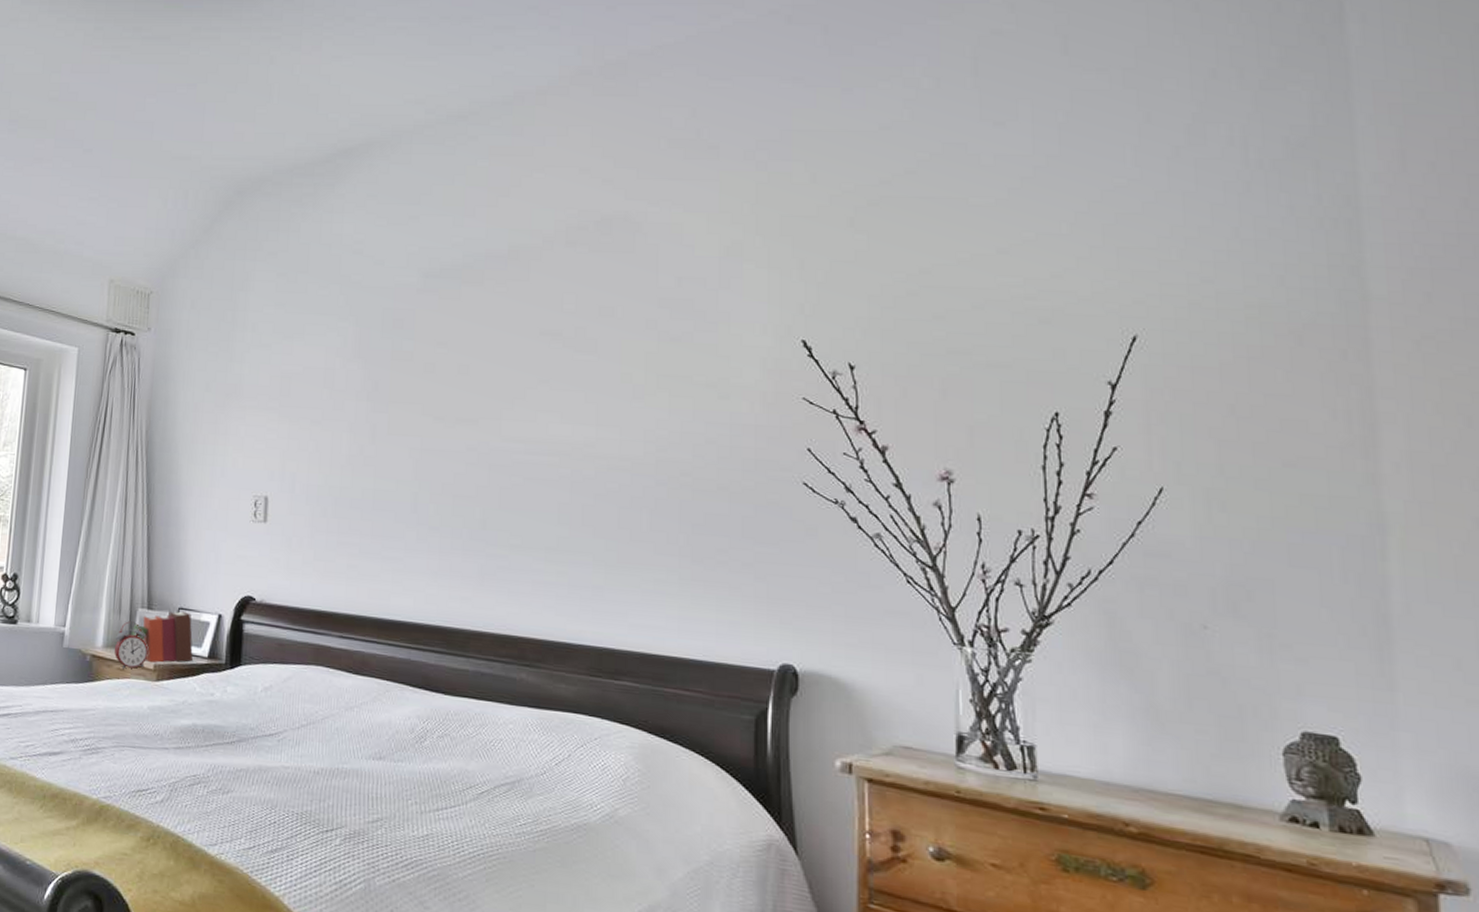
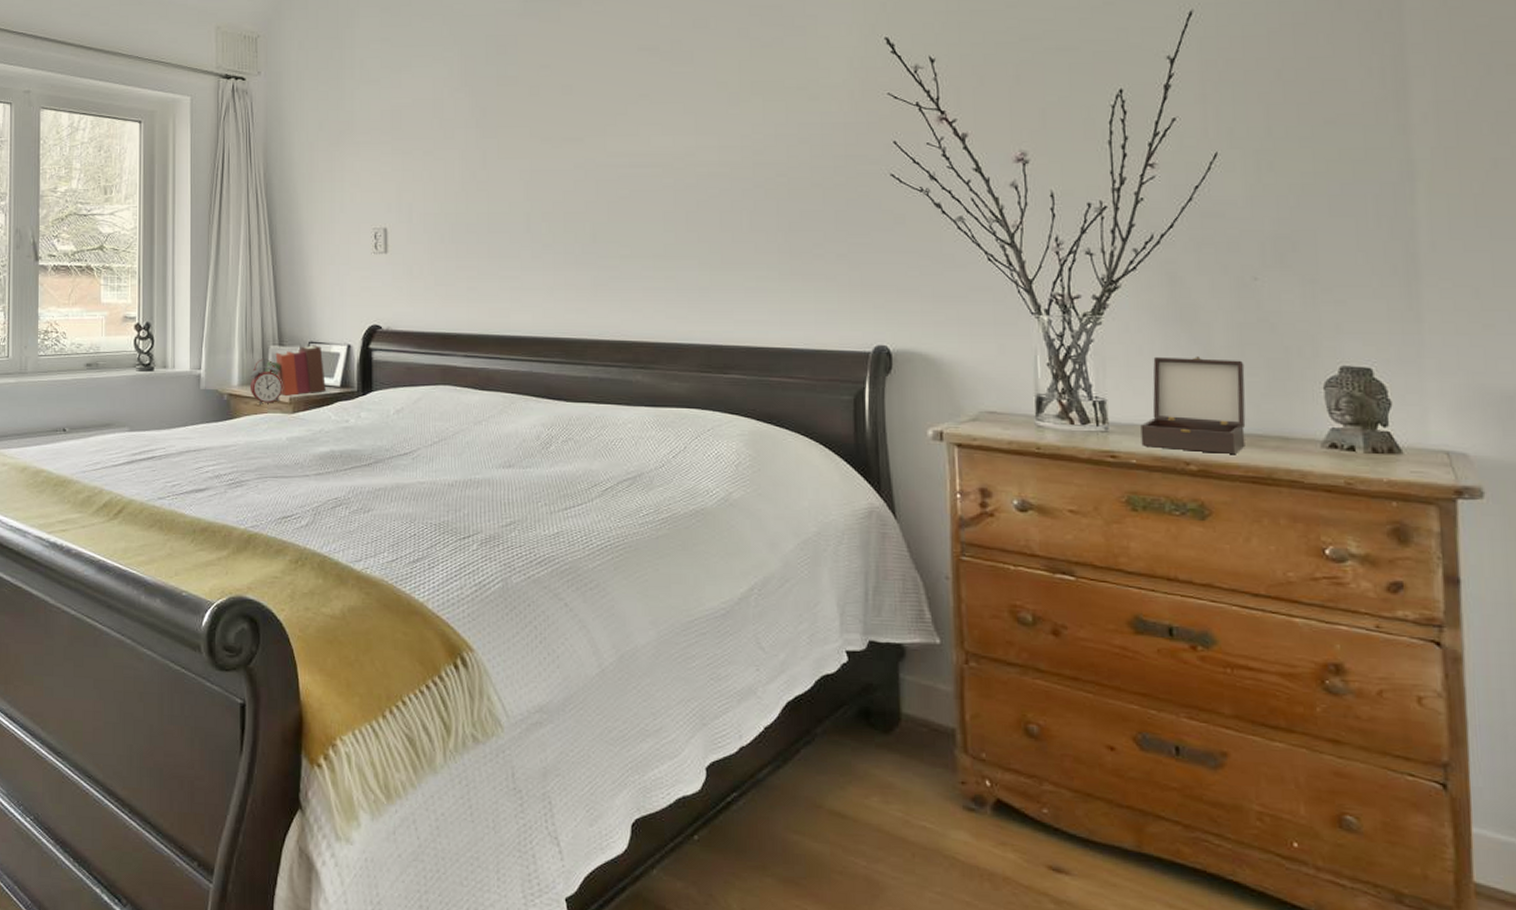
jewelry box: none [1074,702,1194,820] -> present [1140,356,1246,455]

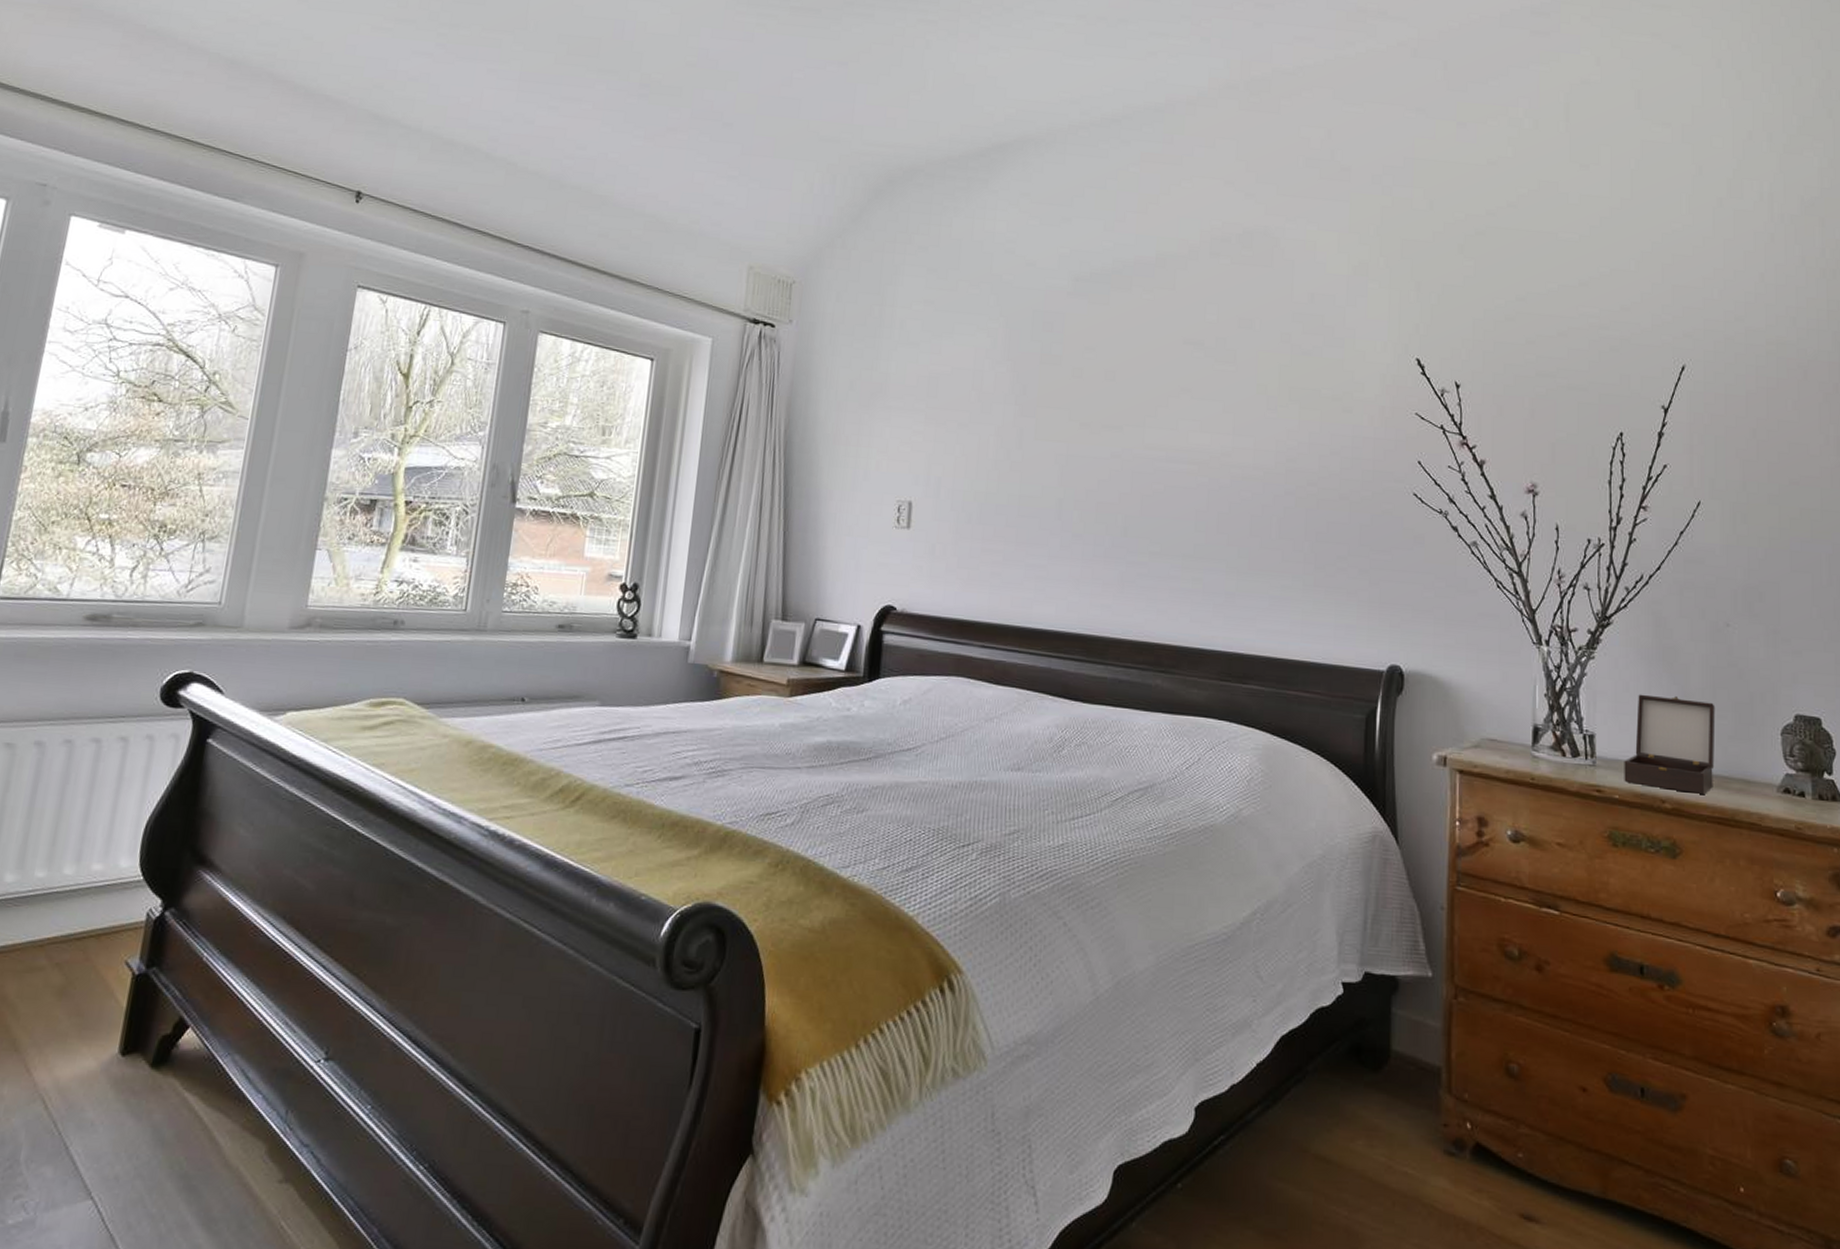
alarm clock: present [251,359,283,404] -> none [745,633,782,685]
books: present [265,345,326,397] -> none [763,622,830,678]

